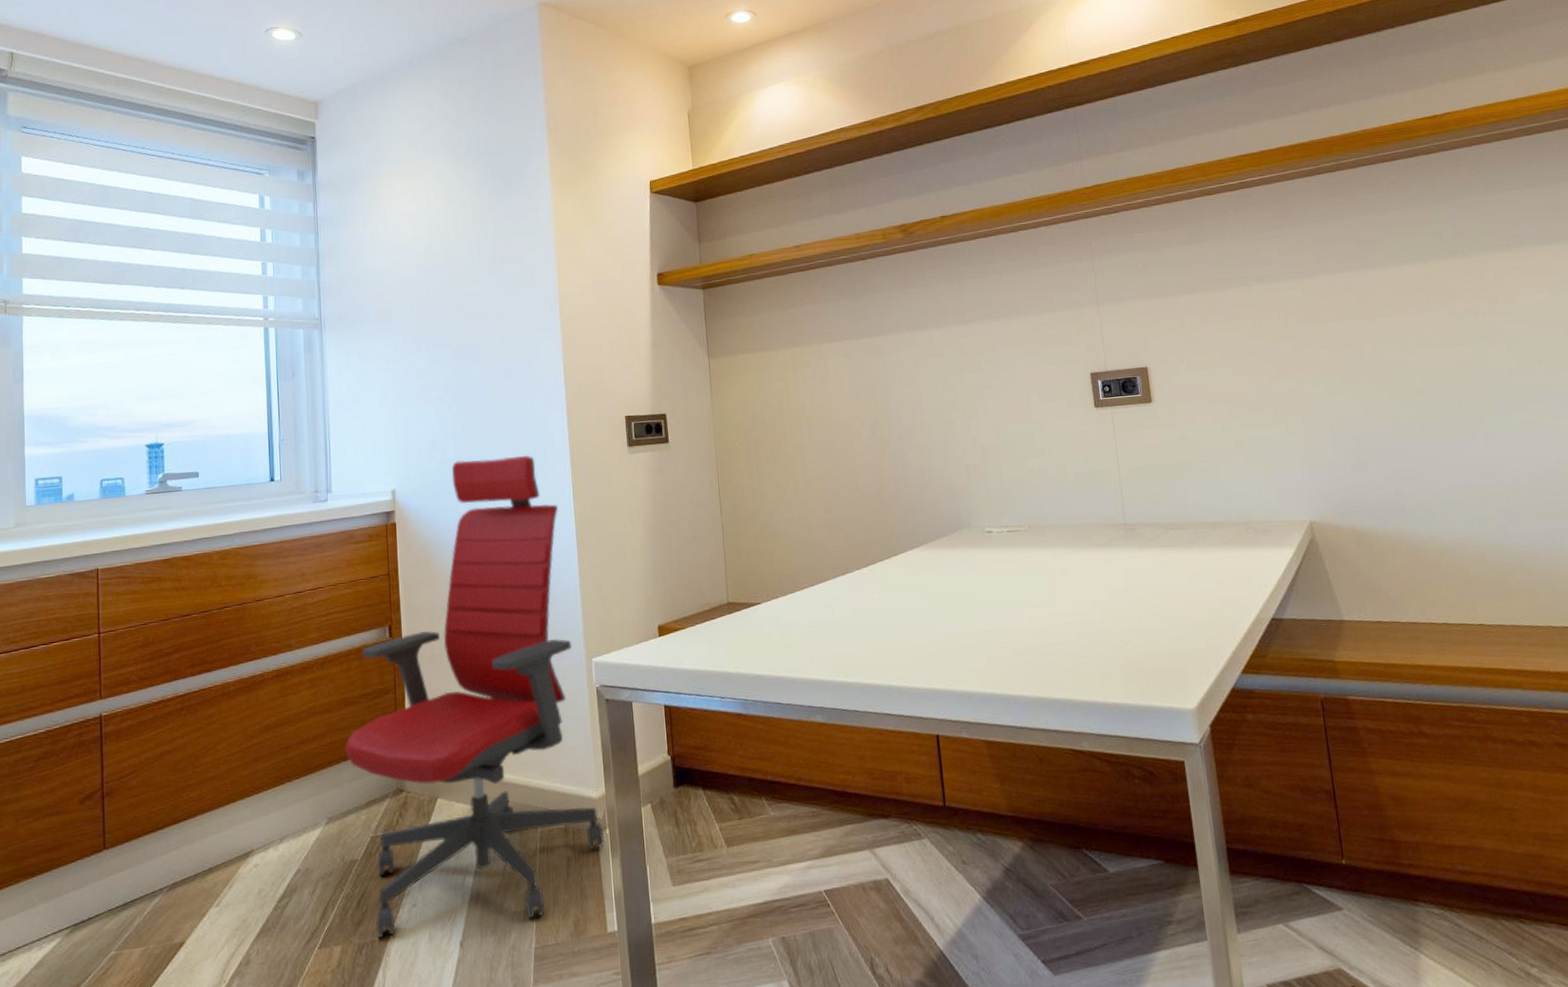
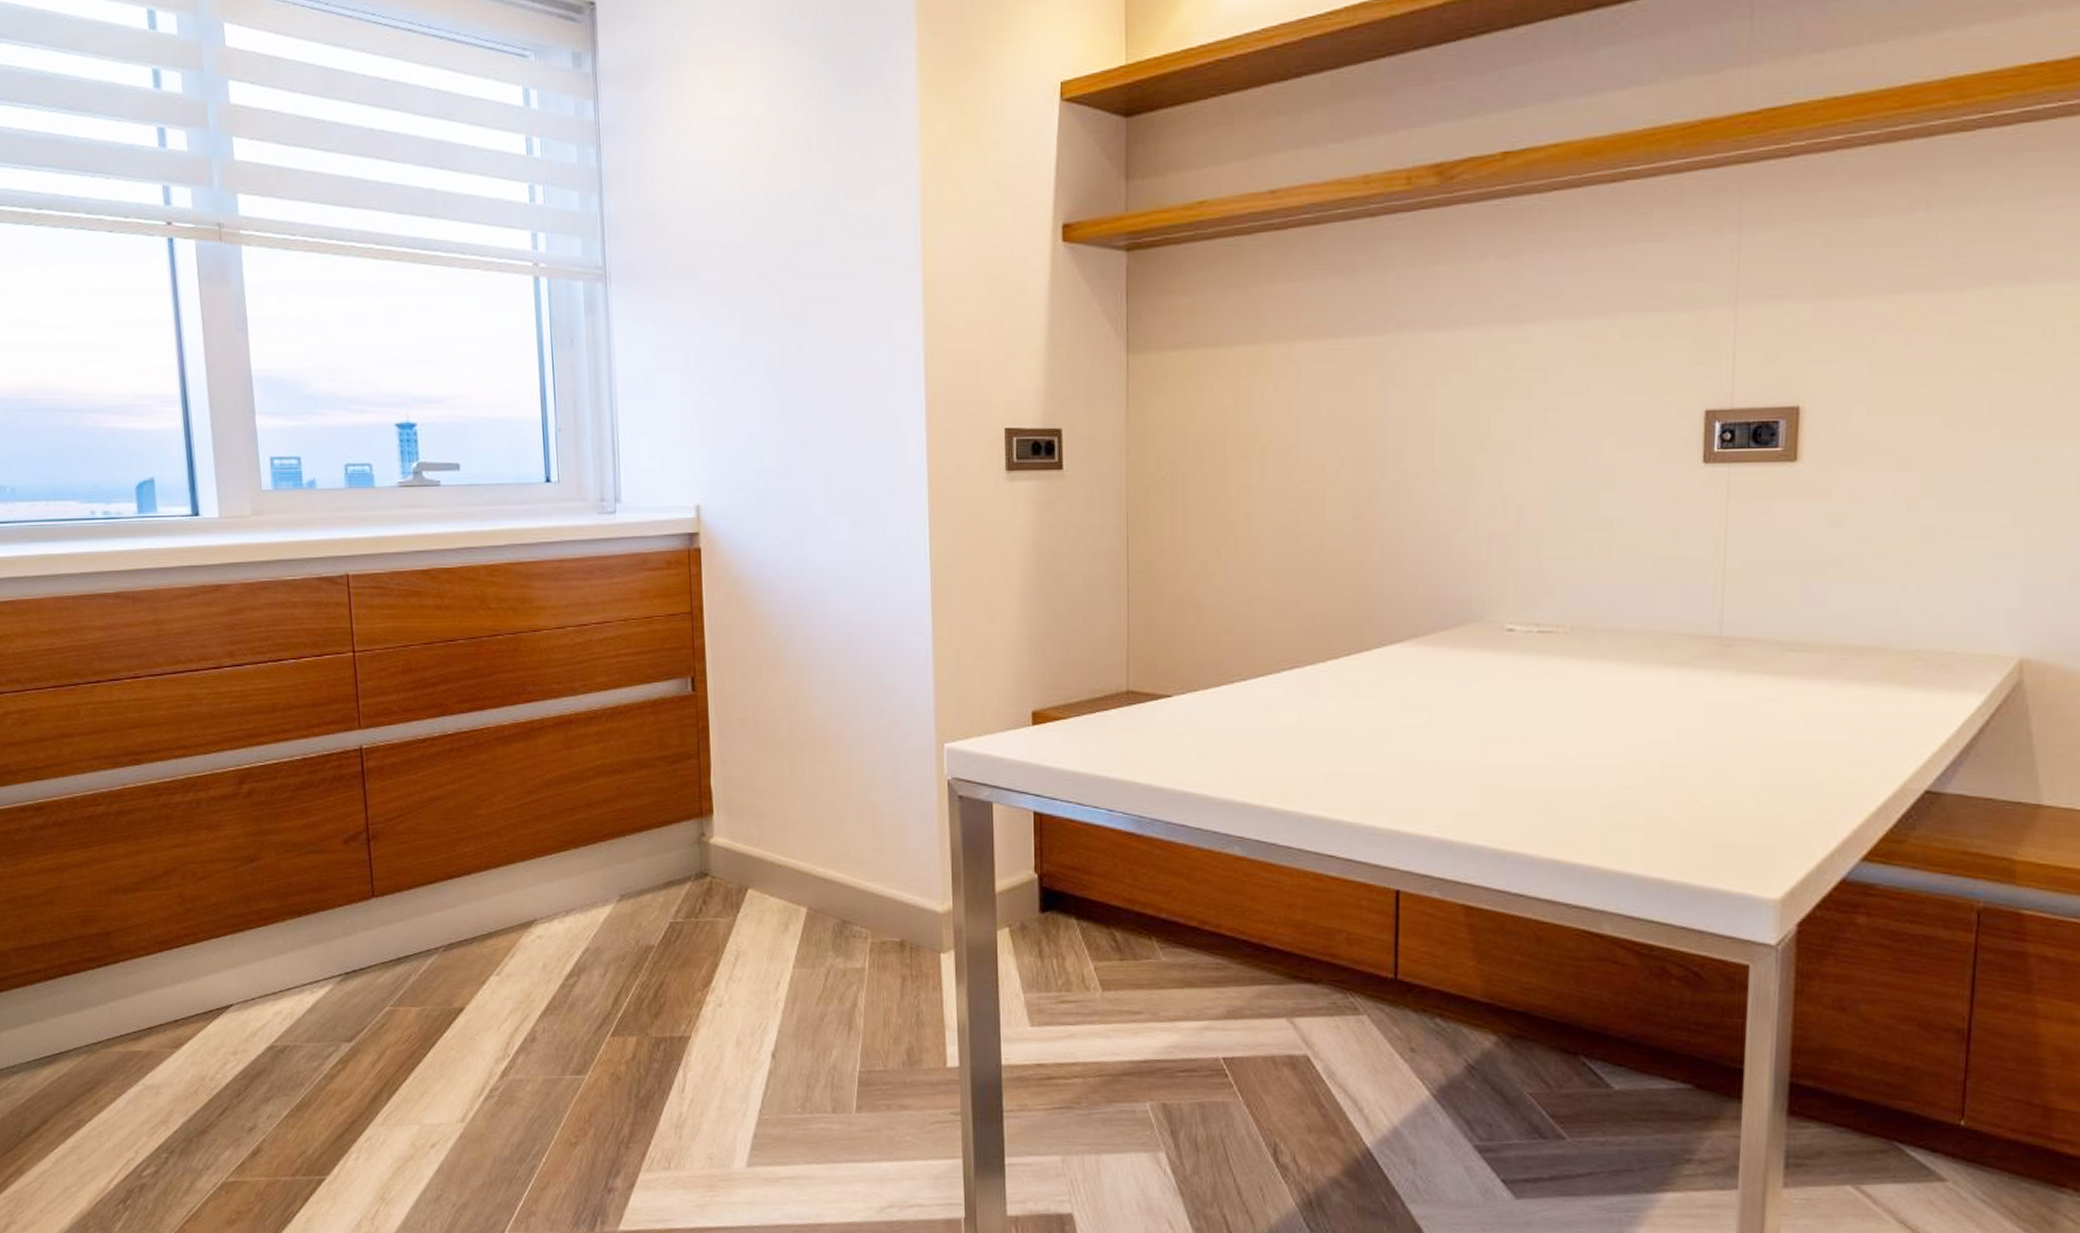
office chair: present [344,455,605,939] -> none [638,472,950,1039]

